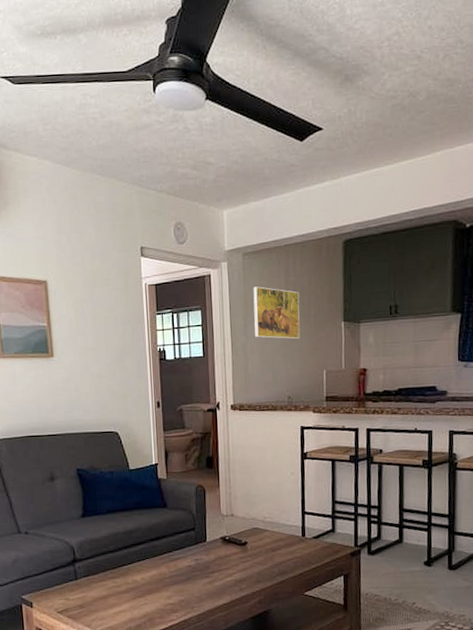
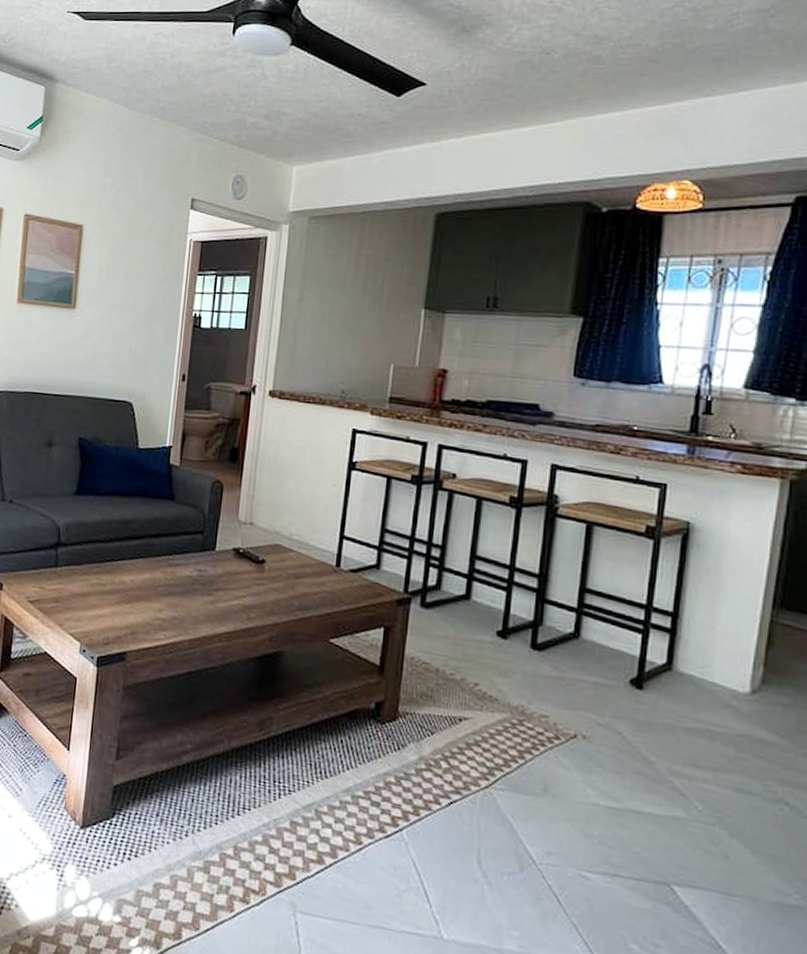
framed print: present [253,286,300,339] -> none [309,256,373,324]

